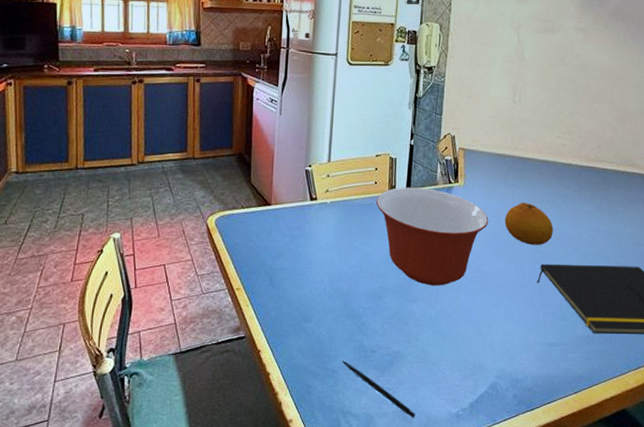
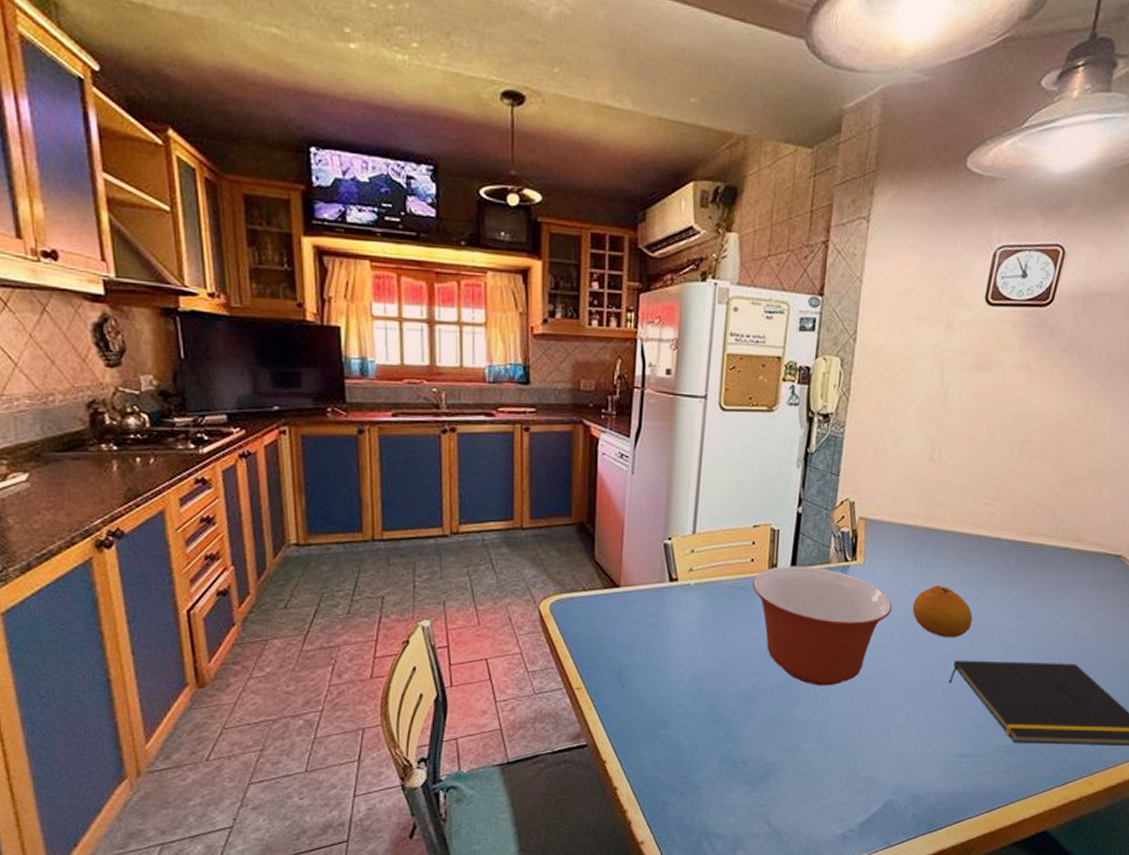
pen: present [343,360,415,419] -> none [706,773,793,841]

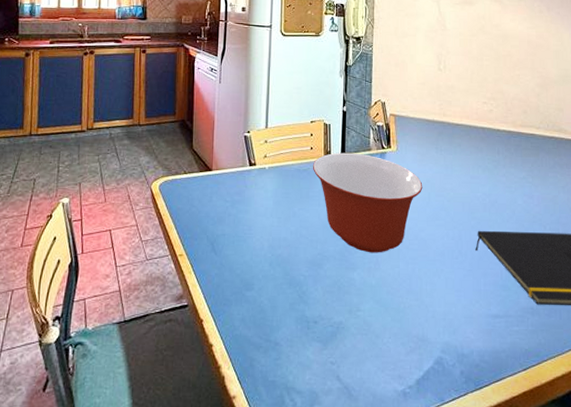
fruit: present [912,585,973,637] -> none [438,167,487,211]

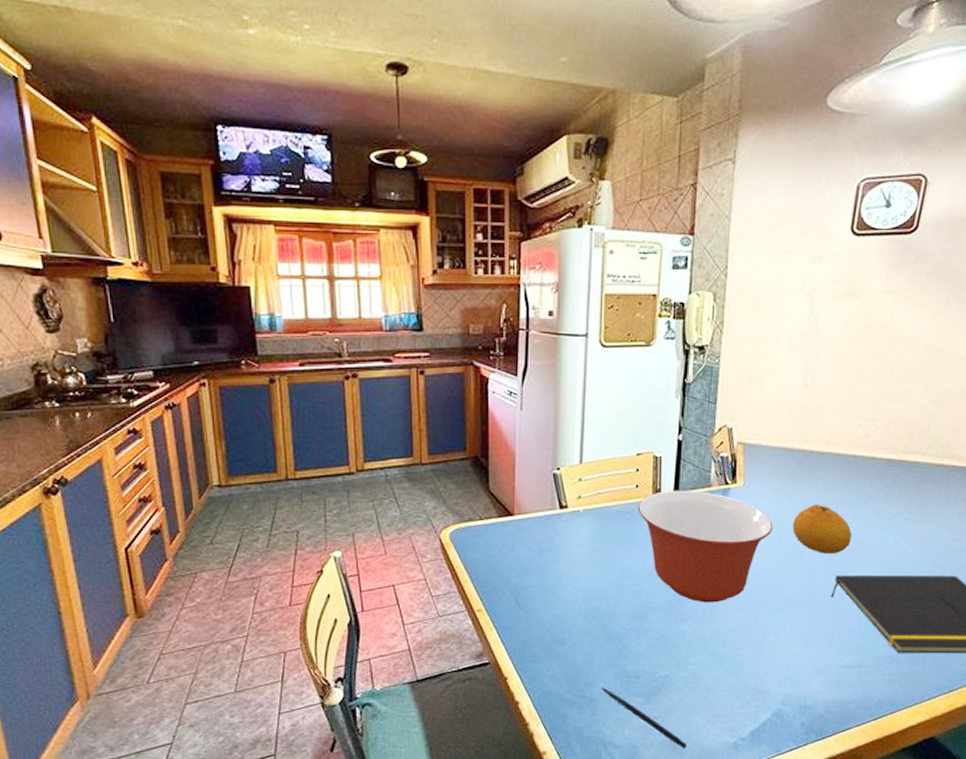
pen: none [285,331,361,397] -> present [602,687,687,750]
fruit: none [438,167,487,211] -> present [792,504,852,553]

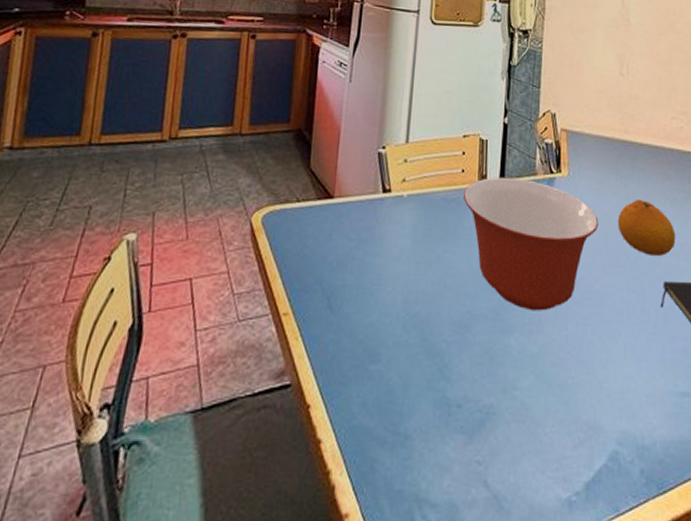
pen: present [602,687,687,750] -> none [419,419,514,510]

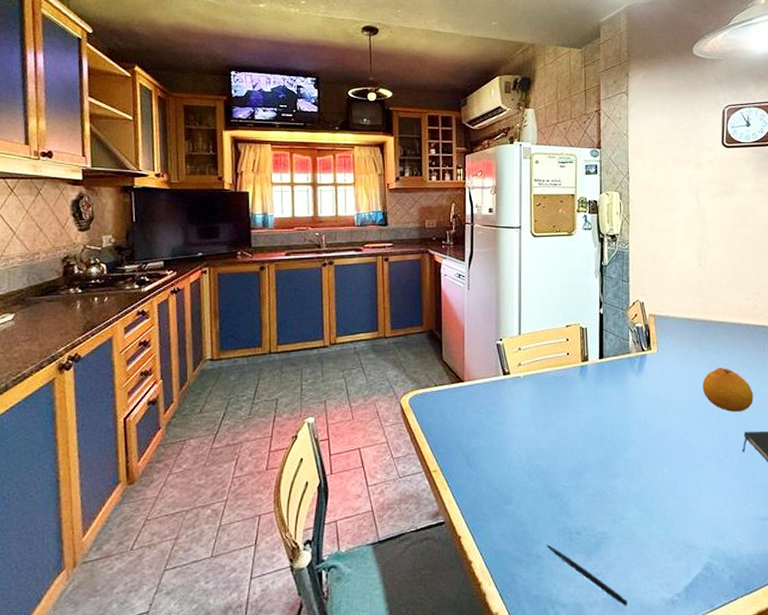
pen: none [419,419,514,510] -> present [547,544,628,607]
mixing bowl: present [464,177,599,311] -> none [570,356,686,460]

